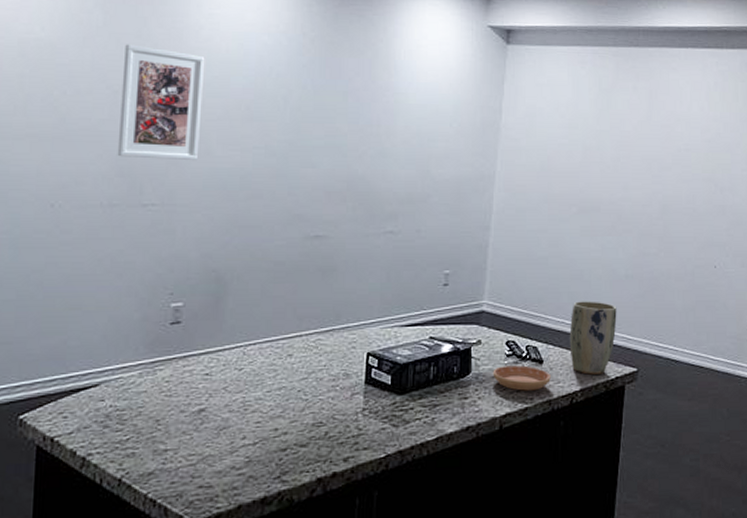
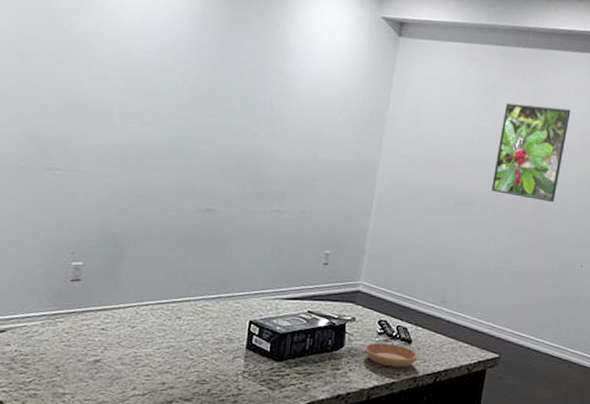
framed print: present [117,44,205,161] -> none [25,13,110,131]
plant pot: present [569,301,617,375] -> none [437,288,485,357]
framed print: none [615,104,689,202] -> present [492,103,571,202]

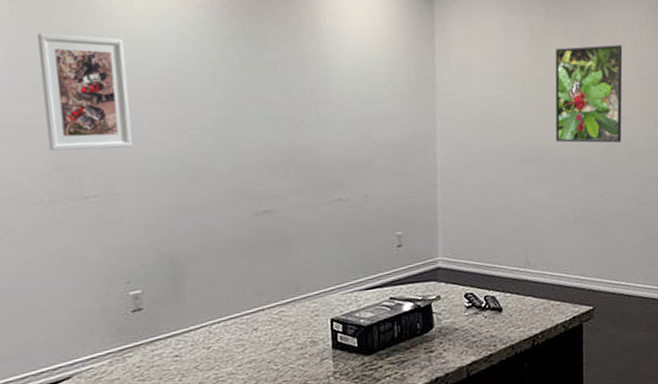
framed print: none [25,13,110,131] -> present [37,33,132,152]
saucer: present [364,343,418,368] -> none [454,315,511,340]

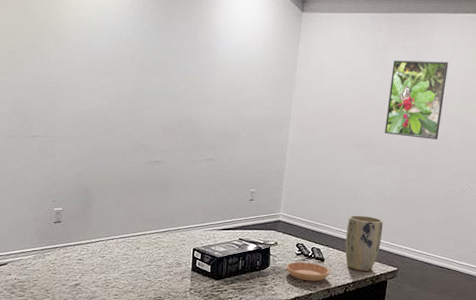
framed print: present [37,33,132,152] -> none [13,16,74,104]
saucer: none [454,315,511,340] -> present [286,262,330,281]
plant pot: none [524,247,570,317] -> present [345,215,383,271]

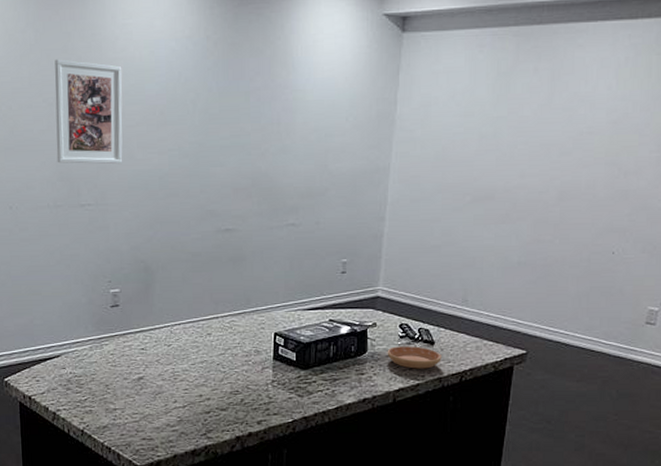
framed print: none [13,16,74,104] -> present [55,59,123,165]
plant pot: present [345,215,383,271] -> none [460,287,508,356]
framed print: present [385,60,448,140] -> none [510,86,595,188]

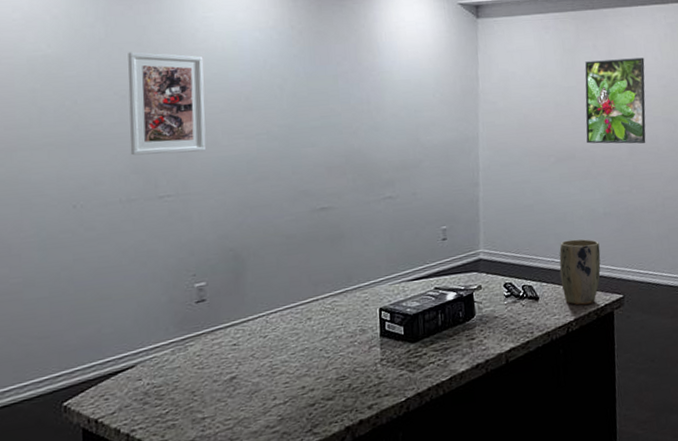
saucer: present [387,346,441,369] -> none [494,303,547,327]
plant pot: none [460,287,508,356] -> present [559,239,601,306]
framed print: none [510,86,595,188] -> present [585,57,646,144]

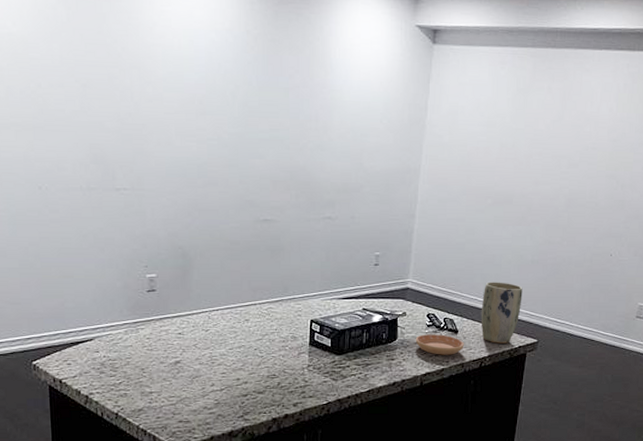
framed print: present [128,52,206,156] -> none [88,40,161,151]
saucer: none [494,303,547,327] -> present [415,334,464,355]
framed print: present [585,57,646,144] -> none [526,104,598,196]

